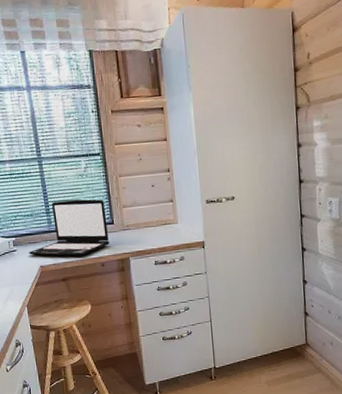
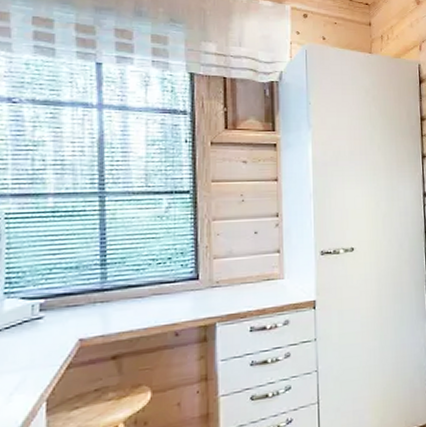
laptop: present [28,199,110,257] -> none [63,246,190,325]

